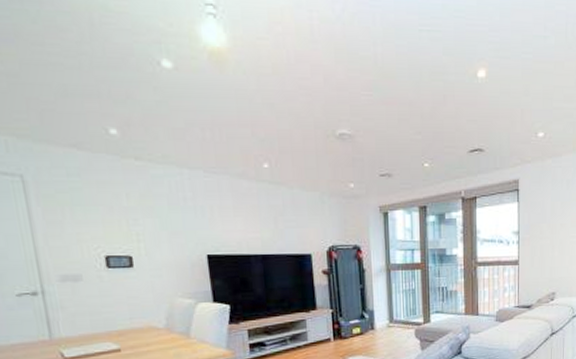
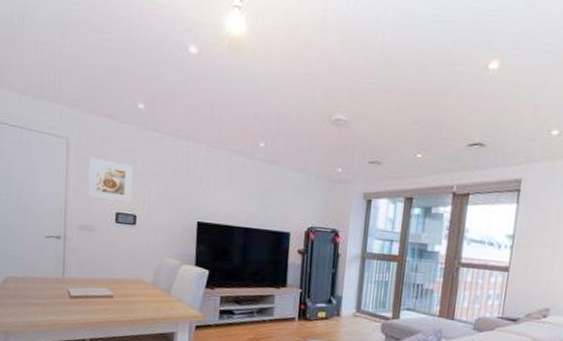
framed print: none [57,195,124,244] -> present [88,157,134,204]

